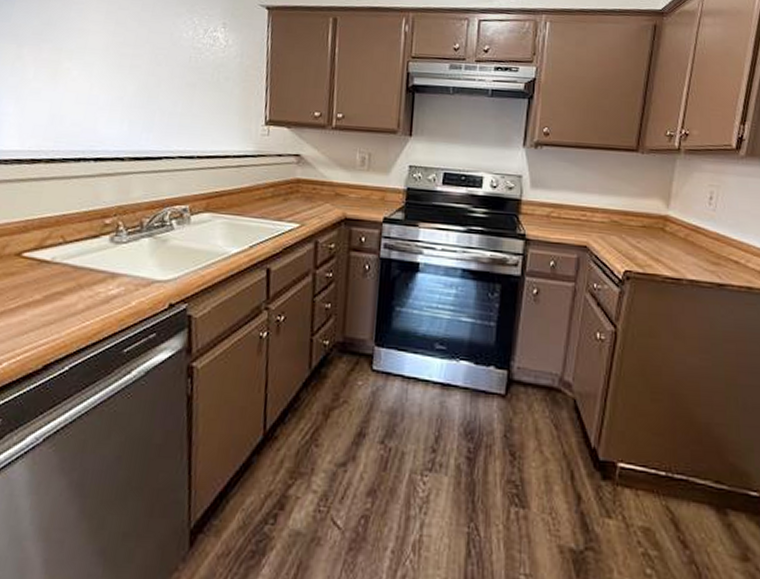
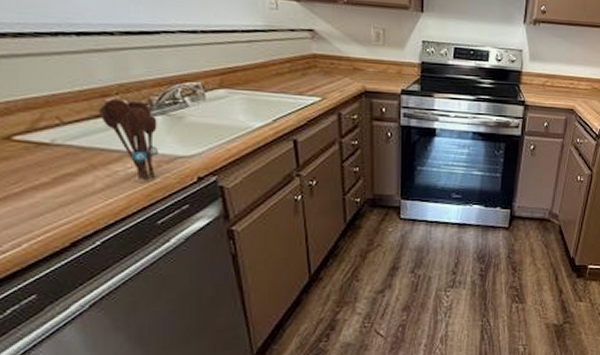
utensil holder: none [96,219,144,304] -> present [99,98,158,181]

